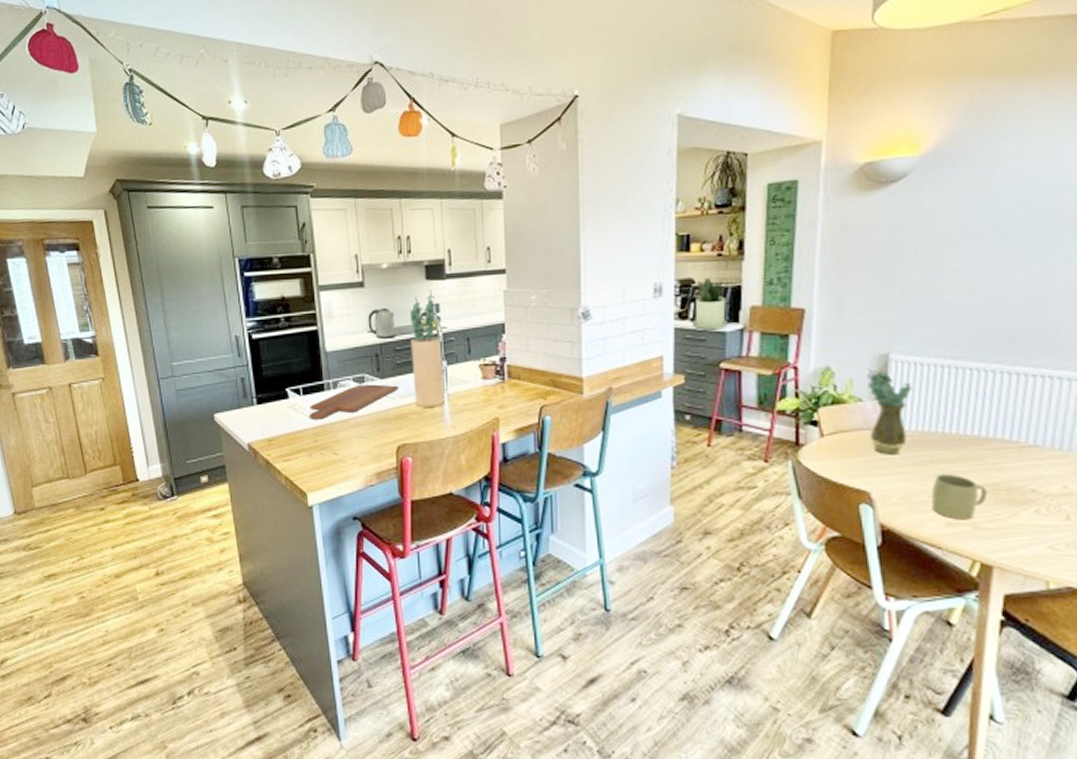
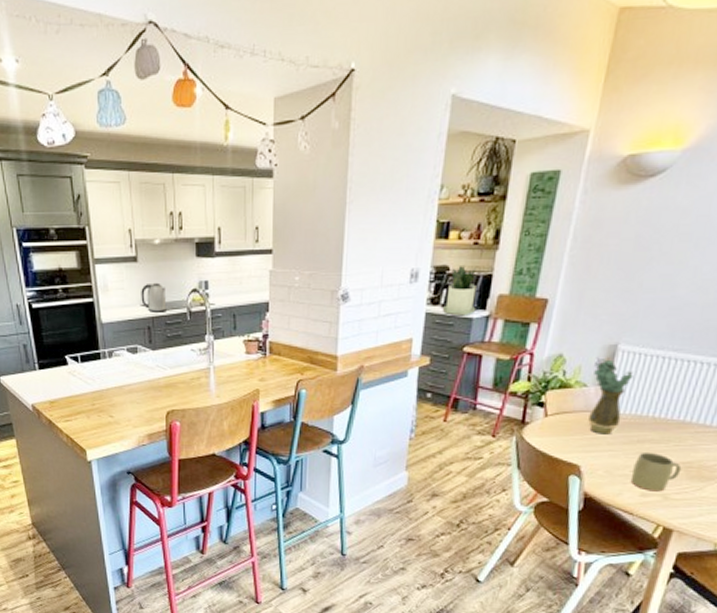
cutting board: present [310,384,399,421] -> none [87,354,170,386]
vase: present [410,290,445,408] -> none [181,267,211,379]

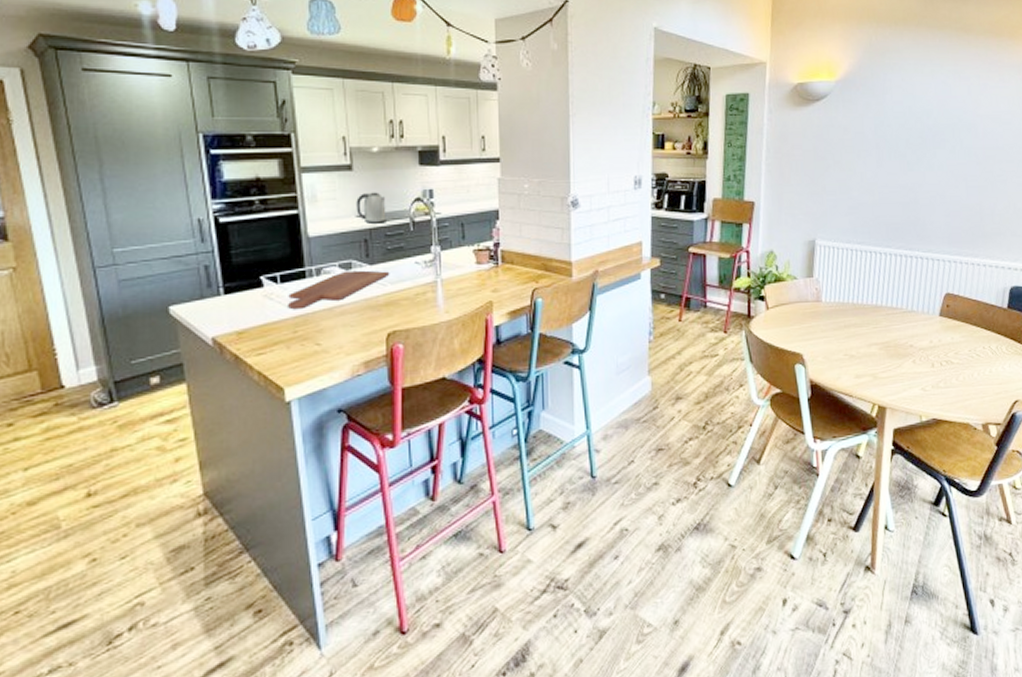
cutting board: none [87,354,170,386] -> present [288,270,390,310]
planter: present [442,264,479,316] -> none [666,172,696,219]
vase: present [588,357,634,435] -> none [800,252,832,323]
mug: present [630,453,682,492] -> none [845,336,883,373]

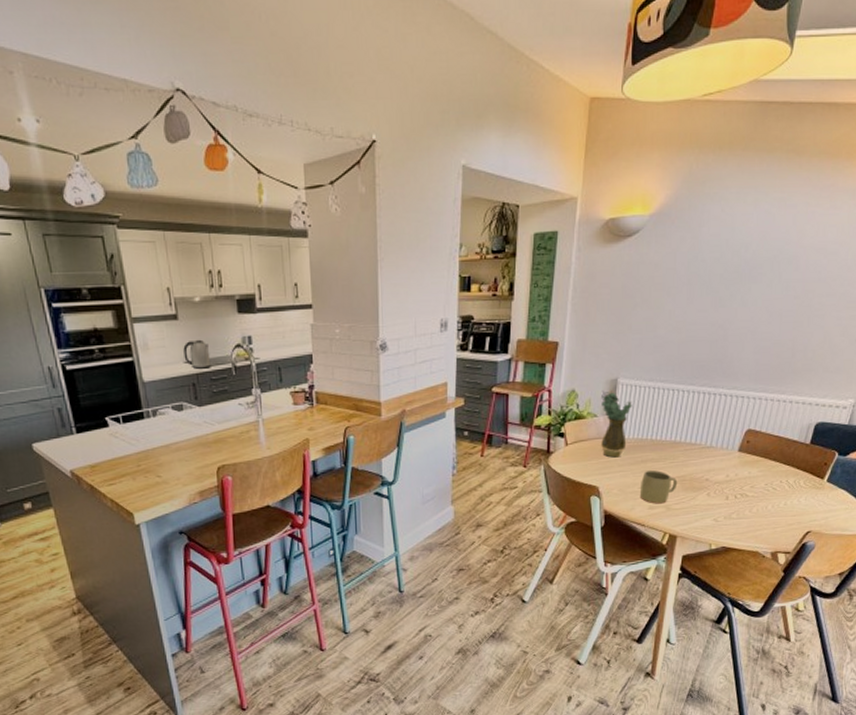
cutting board: present [288,270,390,310] -> none [130,411,217,447]
vase: none [800,252,832,323] -> present [601,390,632,458]
mug: none [845,336,883,373] -> present [639,470,678,504]

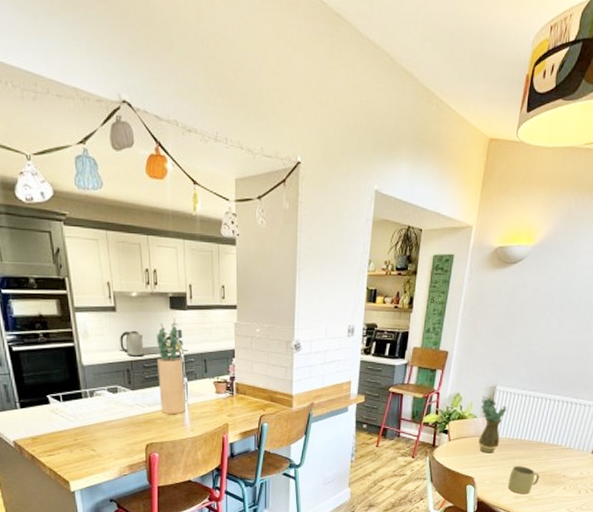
vase: none [224,323,260,432] -> present [157,318,185,415]

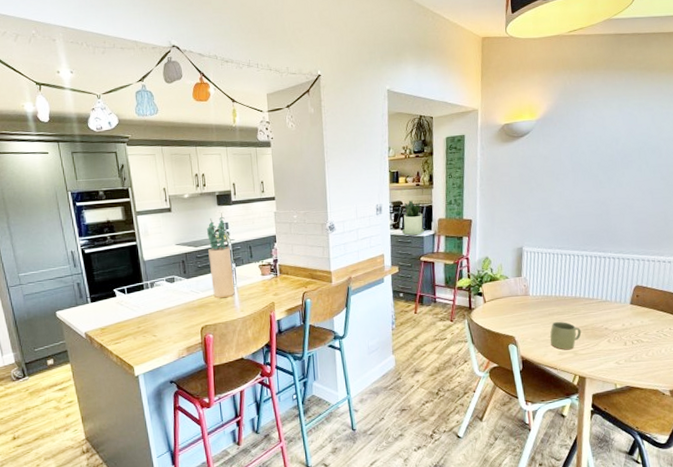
kettle: present [120,330,144,358] -> none [175,226,197,250]
planter: none [372,323,399,363] -> present [401,200,425,236]
vase: present [478,396,507,453] -> none [510,257,537,312]

